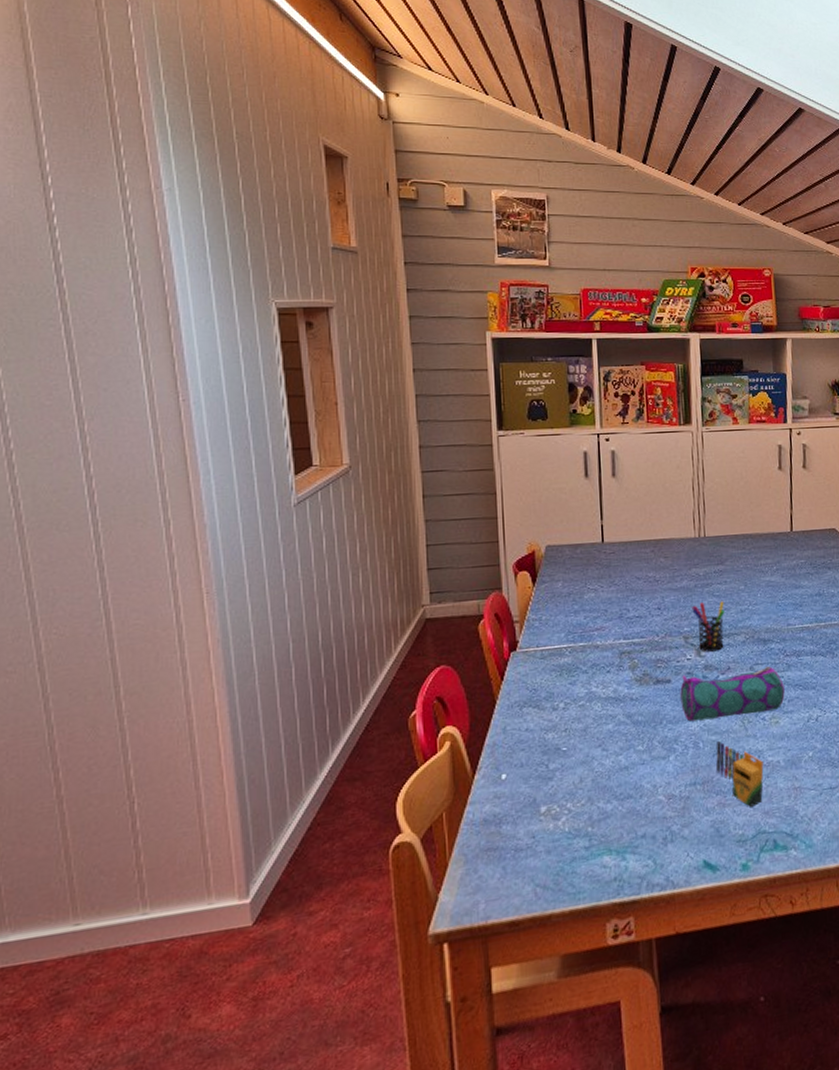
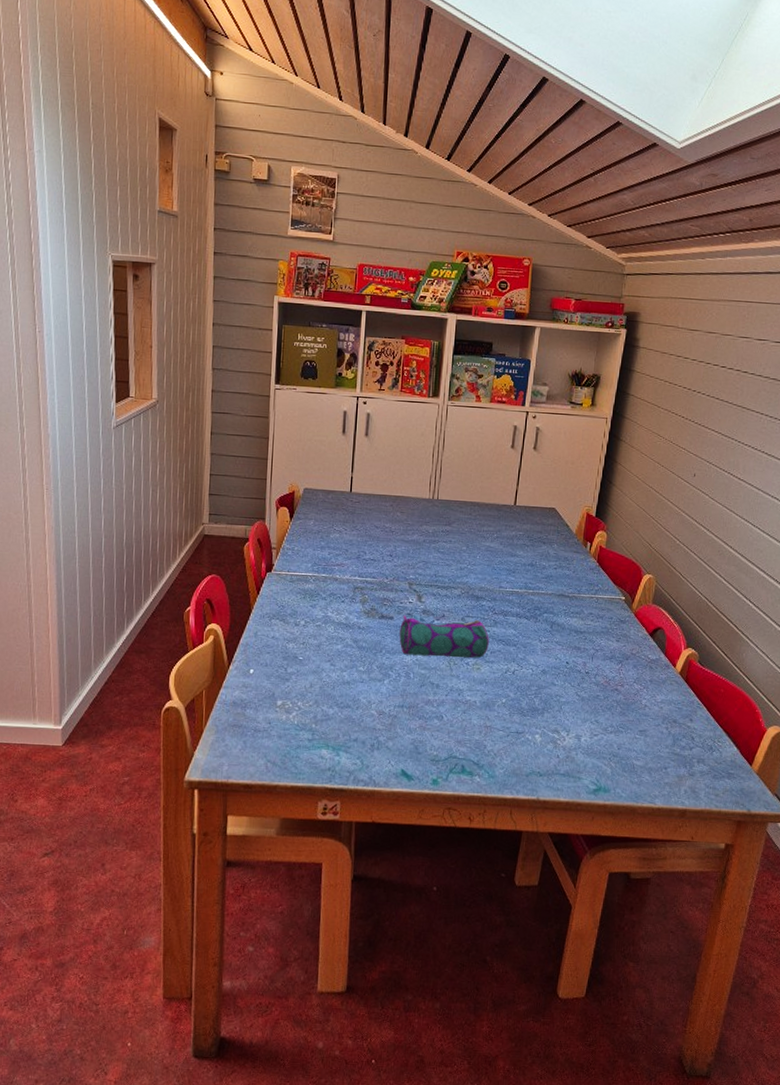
pen holder: present [692,601,725,652] -> none [418,556,447,600]
crayon: present [716,741,764,807] -> none [422,675,462,735]

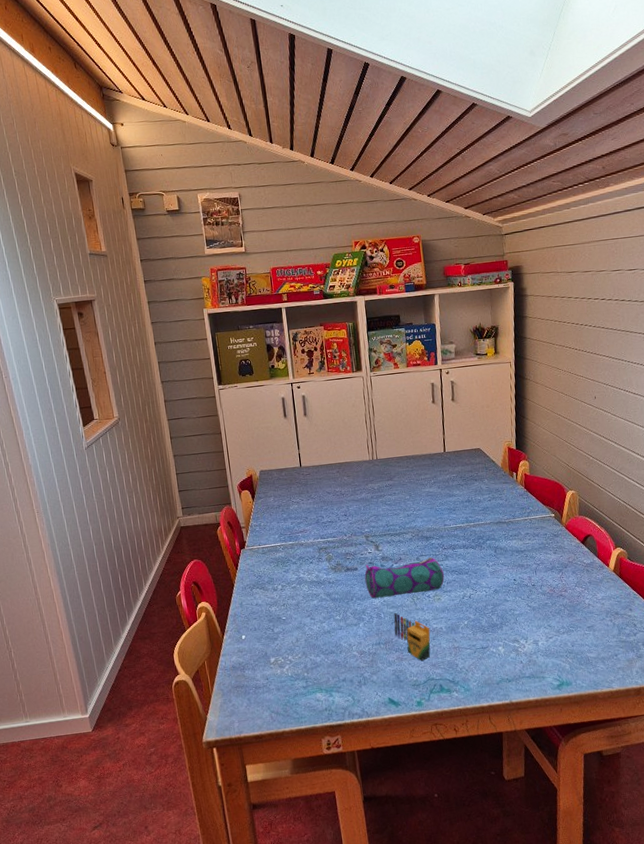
crayon: none [422,675,462,735] -> present [394,613,431,661]

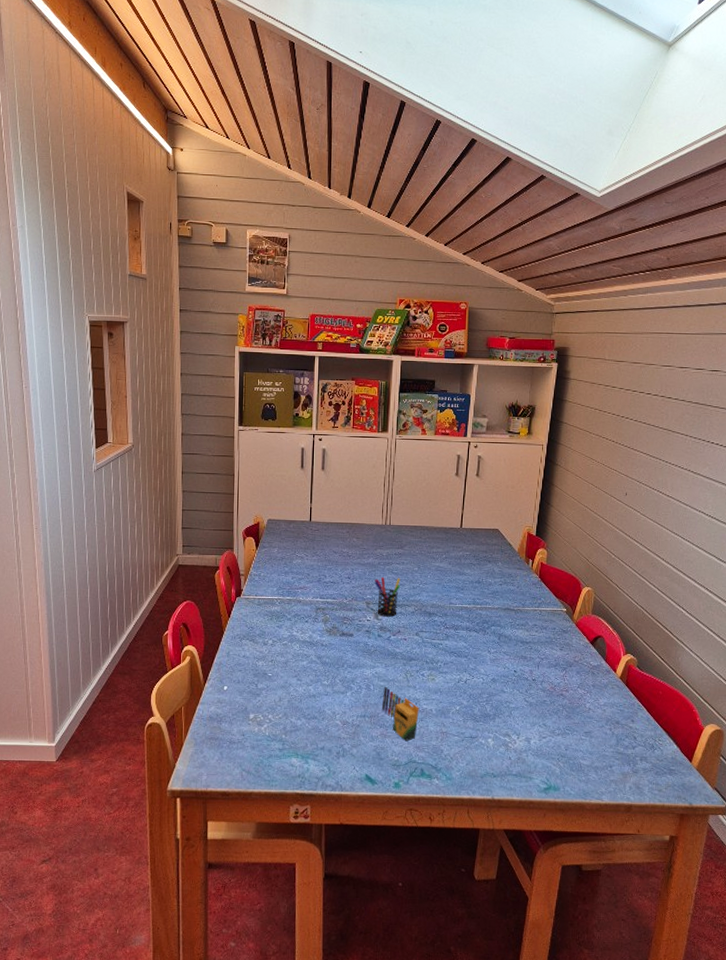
pencil case: present [364,557,444,599] -> none [359,632,442,670]
pen holder: none [370,508,396,547] -> present [374,577,400,617]

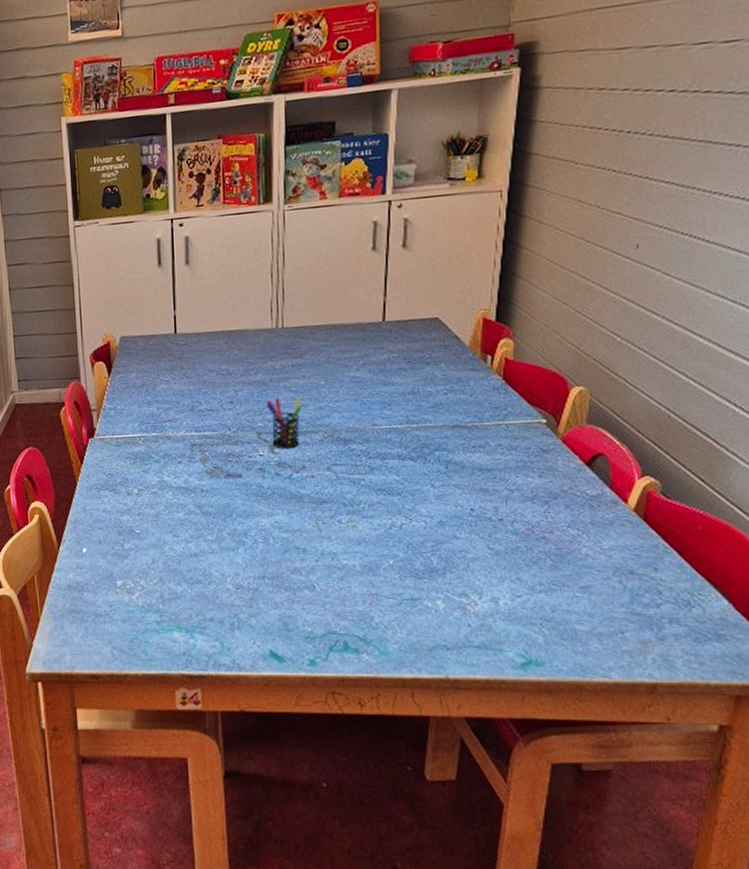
crayon: present [382,687,419,741] -> none [286,539,337,607]

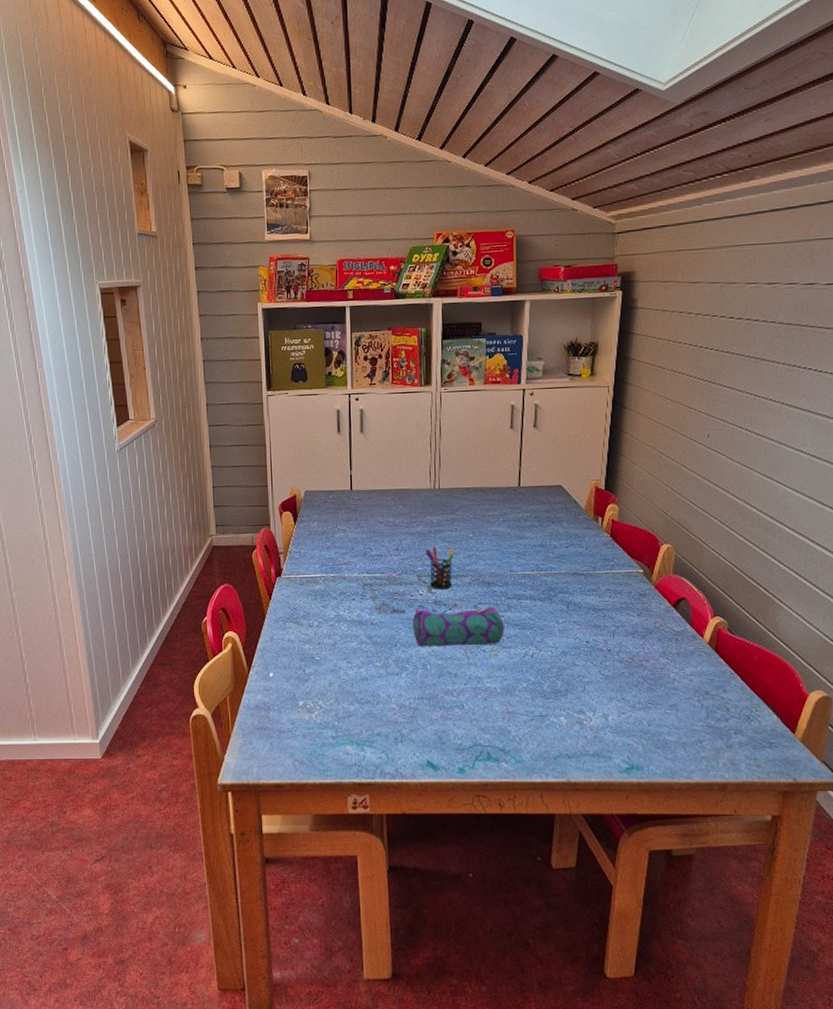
pencil case: none [251,468,365,517] -> present [412,606,504,647]

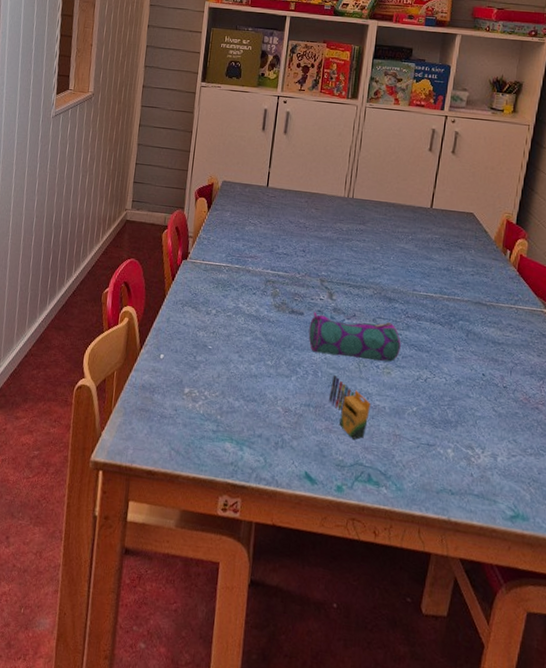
pen holder: present [425,546,454,590] -> none [331,254,360,299]
crayon: none [441,666,482,723] -> present [329,375,371,440]

